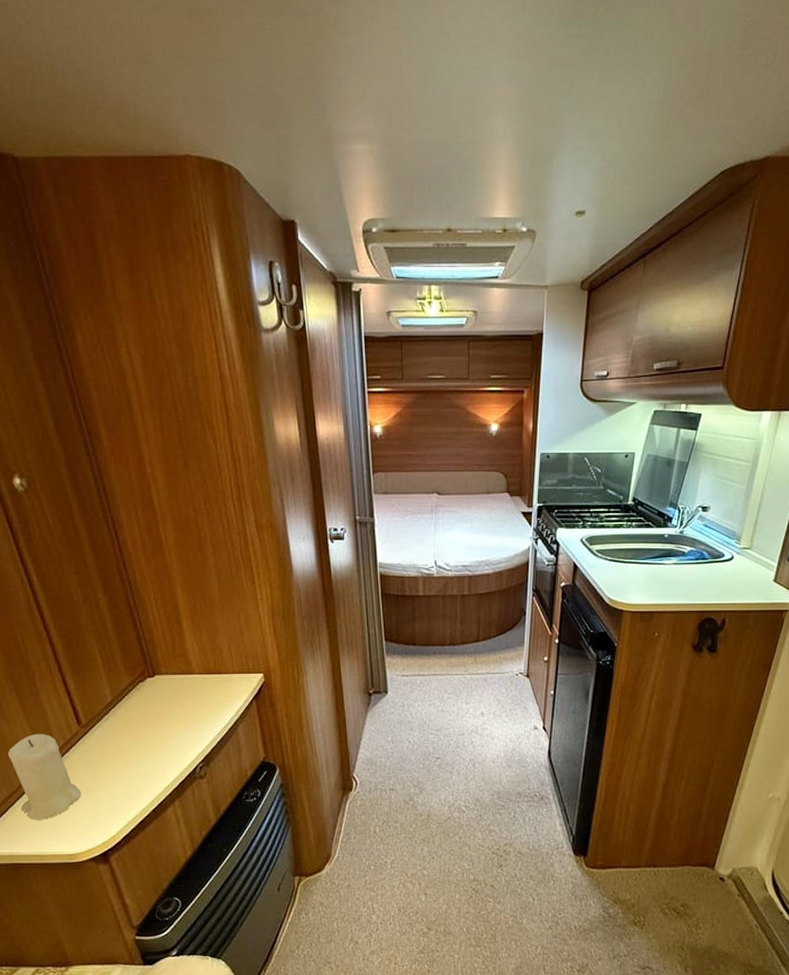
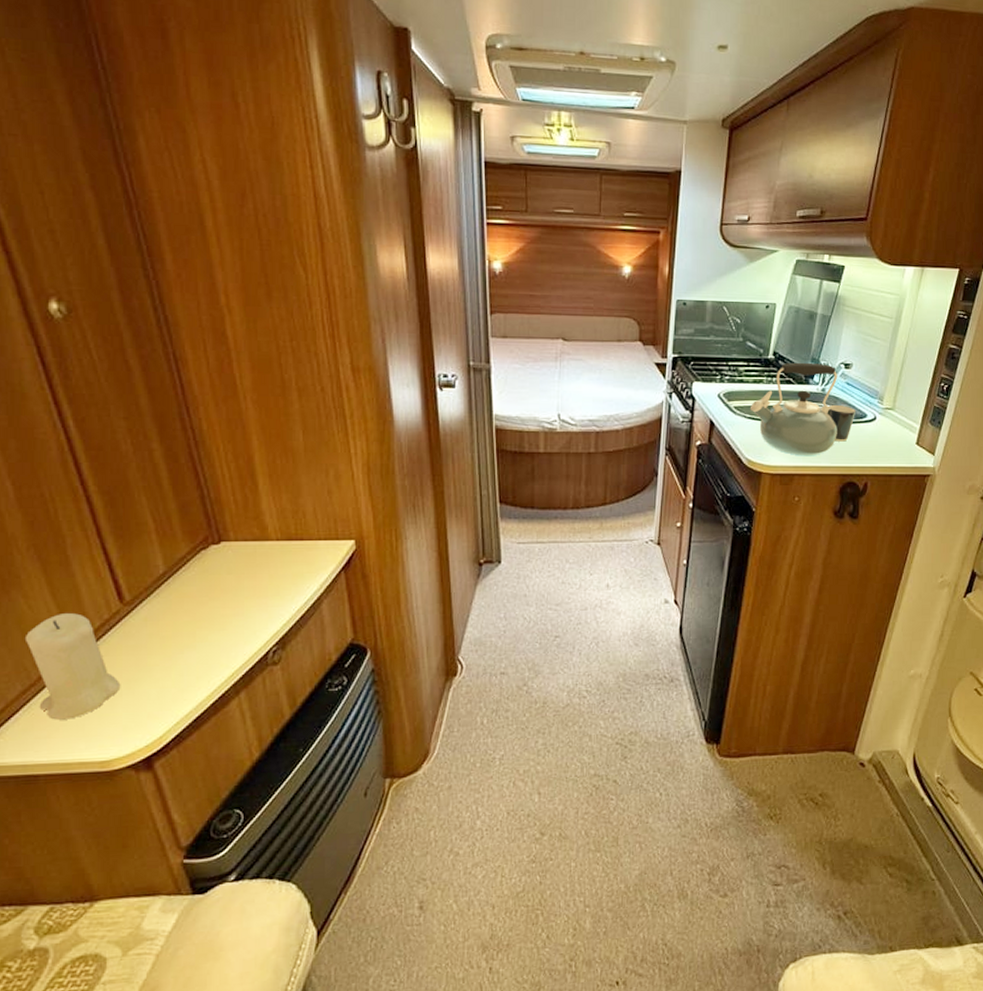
kettle: none [611,507,696,595] -> present [750,362,837,456]
mug: none [685,545,714,580] -> present [827,404,857,442]

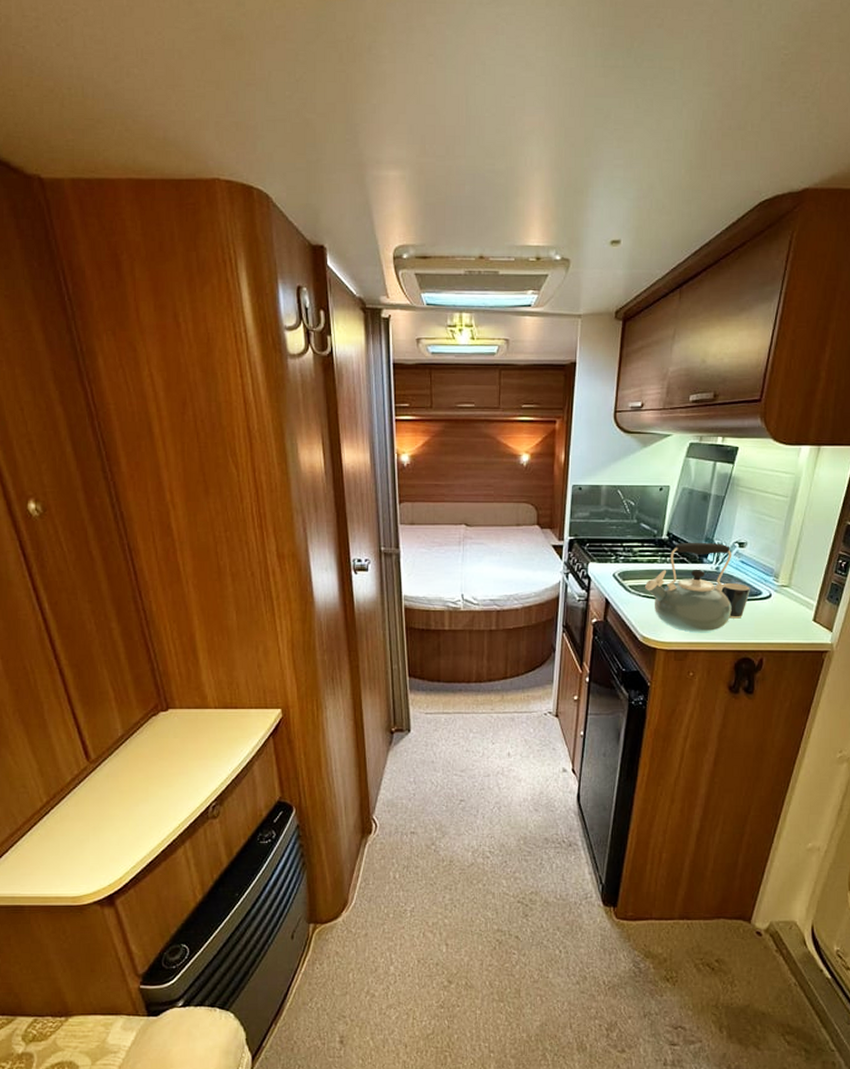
candle: present [24,613,121,720] -> none [12,769,88,860]

